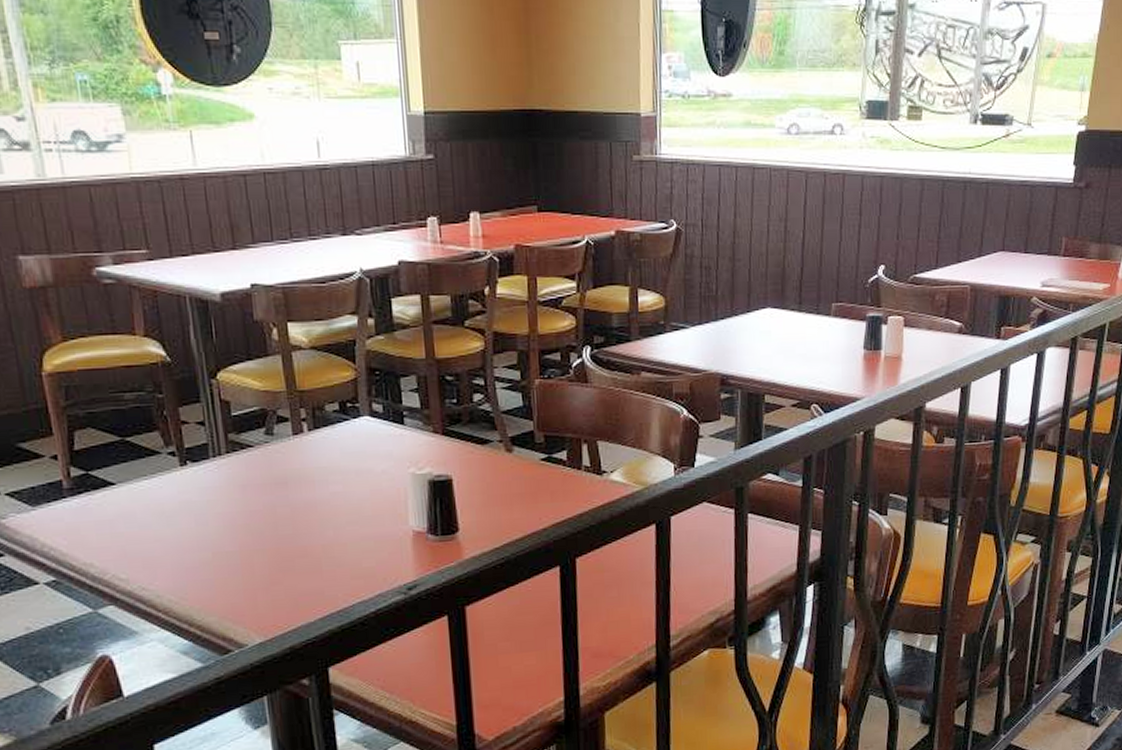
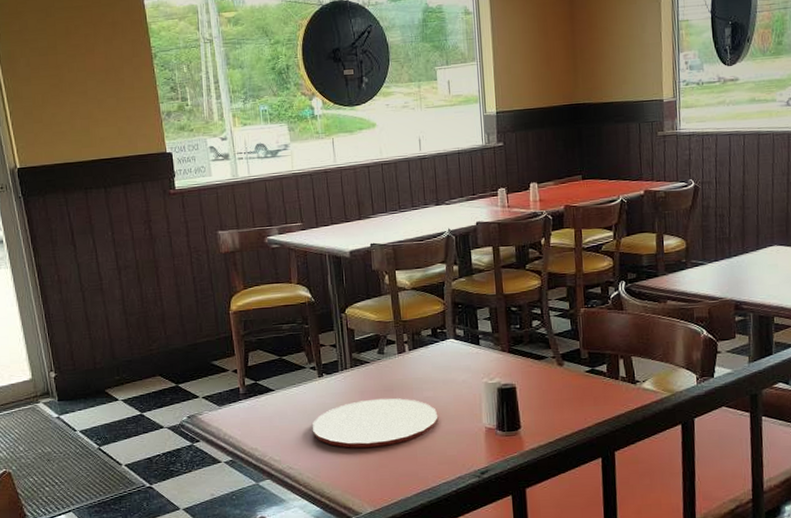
plate: none [174,494,351,561] -> present [313,398,439,448]

